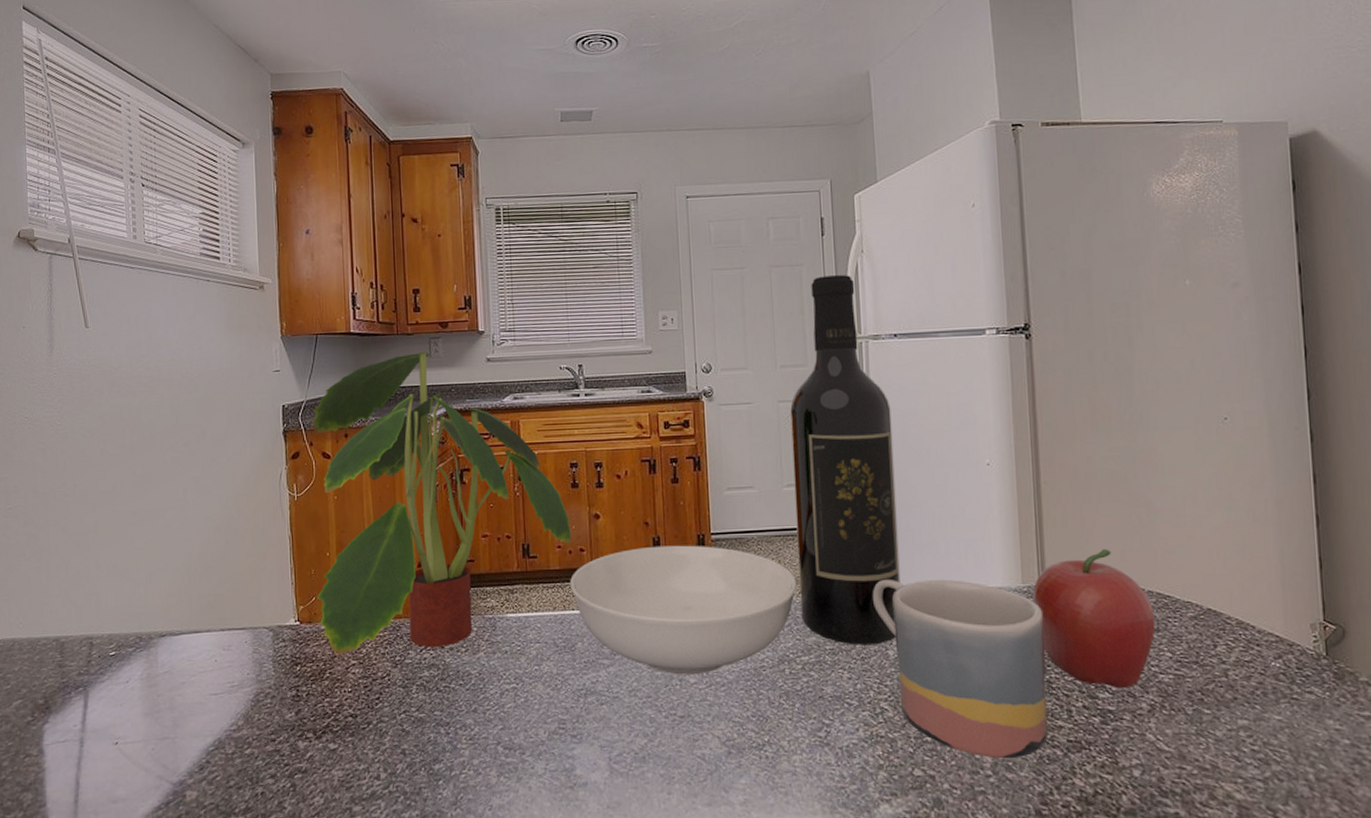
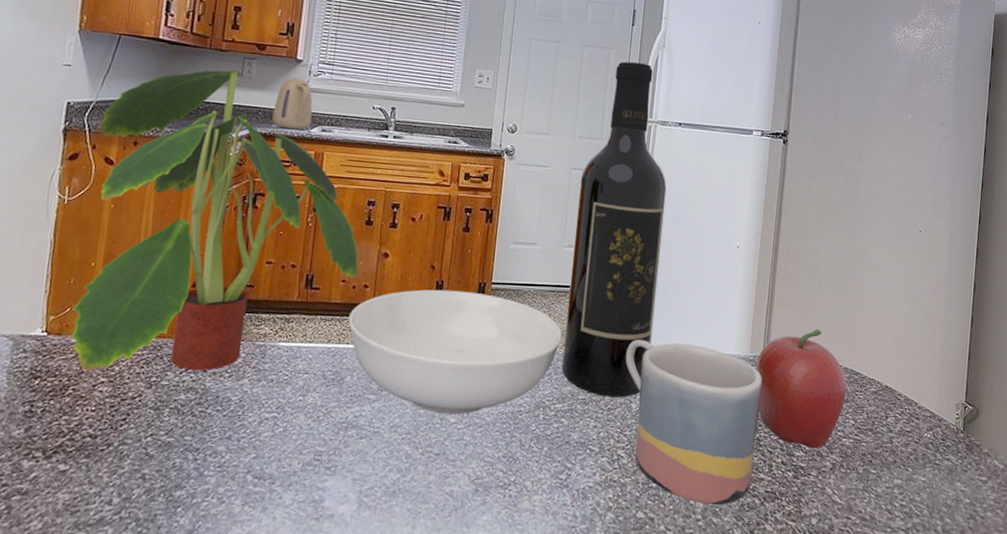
kettle: none [464,349,503,402] -> present [272,77,313,130]

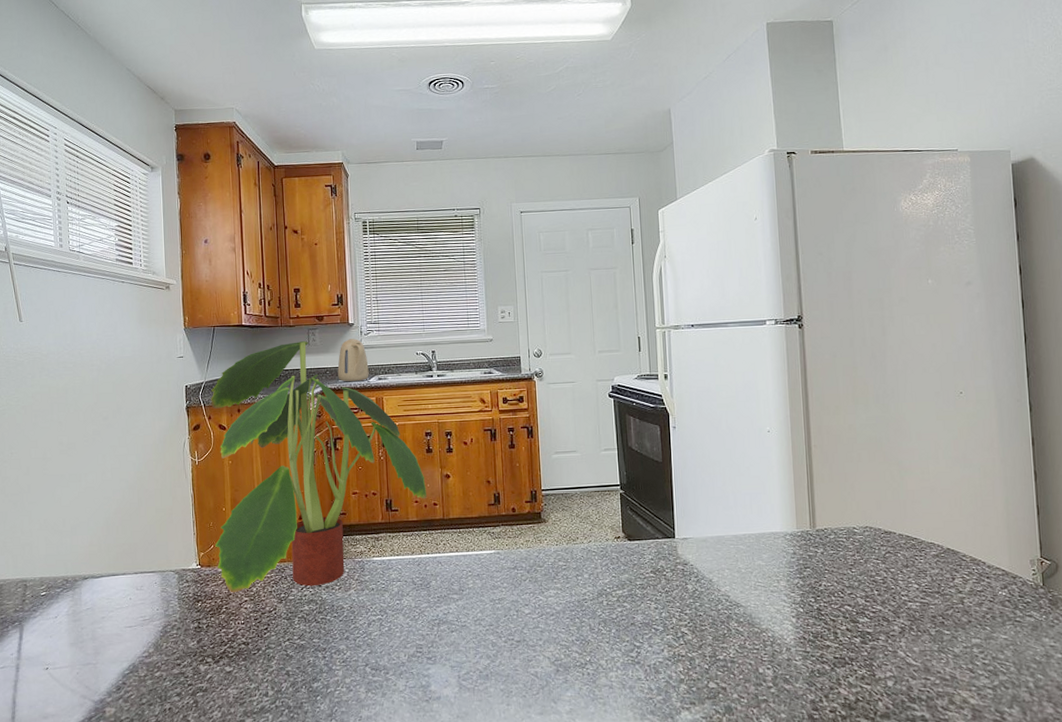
bowl: present [347,289,563,415] -> none [425,499,614,607]
wine bottle: present [561,61,667,398] -> none [606,276,697,581]
mug: present [625,339,763,506] -> none [674,526,819,673]
fruit: present [755,329,847,449] -> none [804,500,905,615]

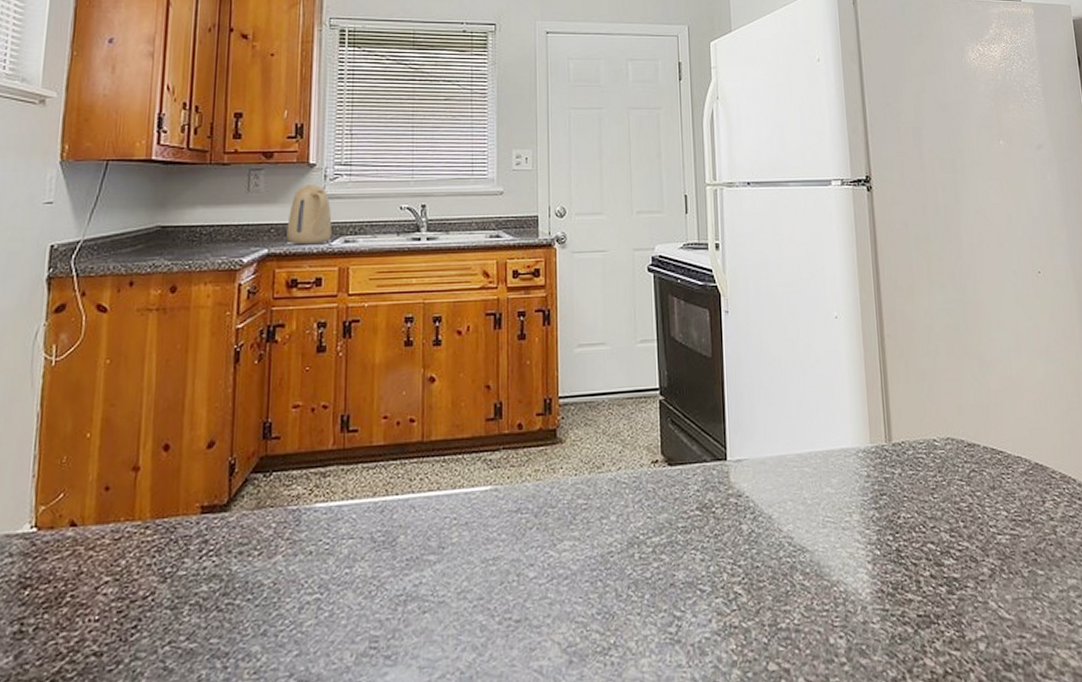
plant: present [210,341,427,593] -> none [65,186,402,571]

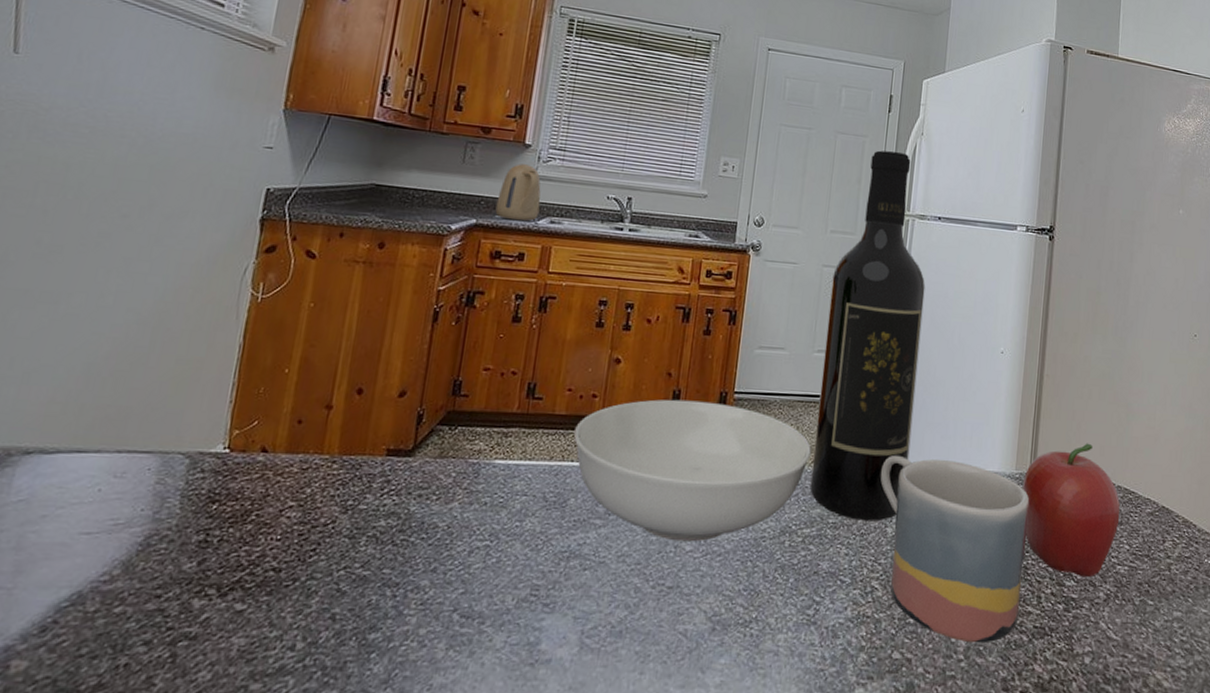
bowl: none [394,411,650,569] -> present [573,399,812,542]
wine bottle: none [645,121,754,521] -> present [810,150,926,522]
mug: none [725,441,900,643] -> present [880,454,1030,644]
fruit: none [879,403,991,554] -> present [1022,443,1120,578]

